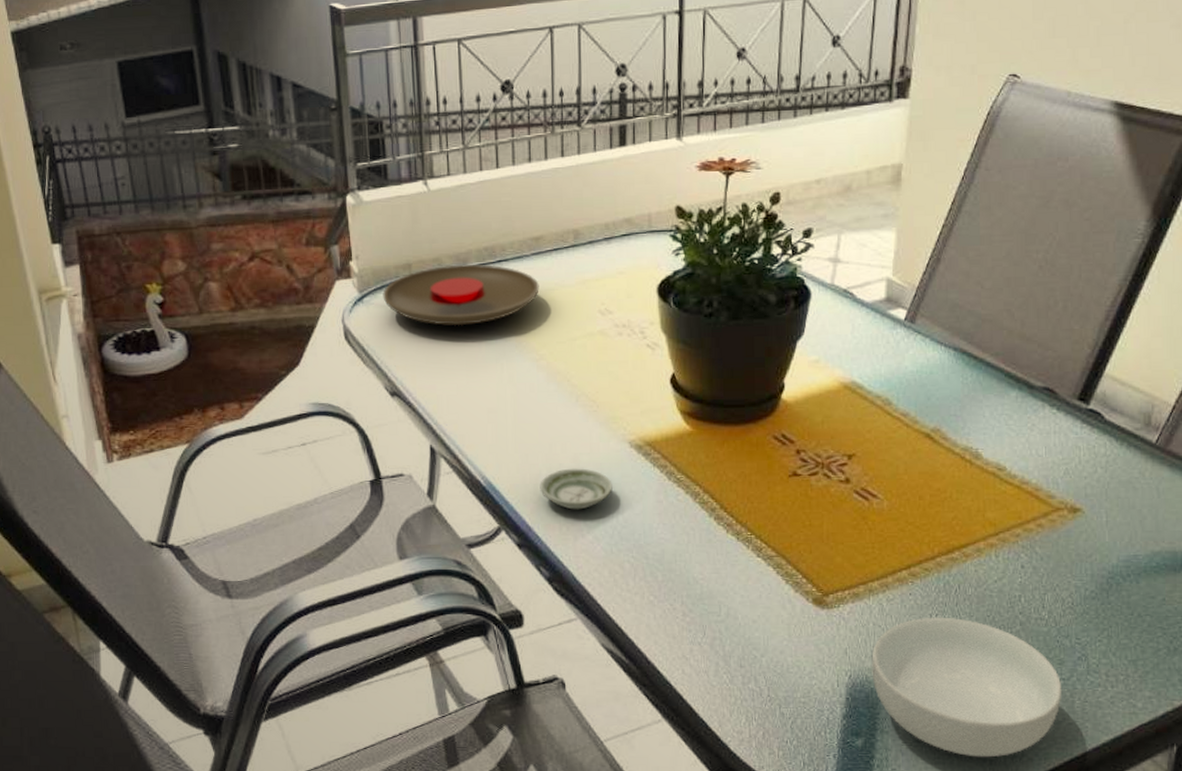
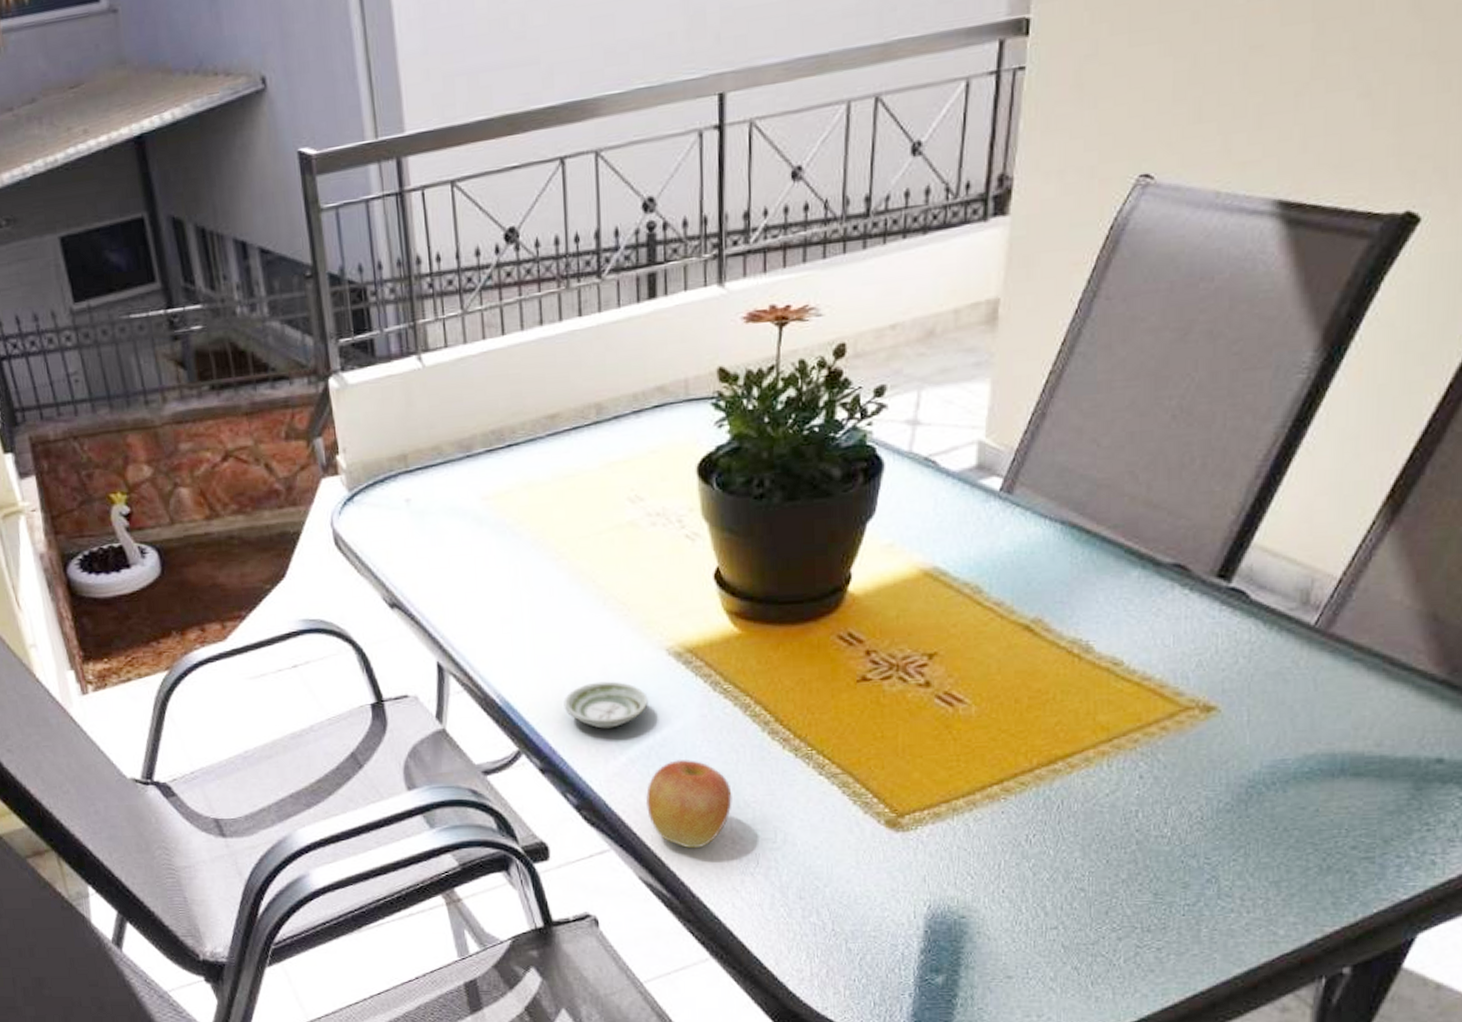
plate: present [383,265,539,326] -> none [375,450,557,525]
apple: none [608,540,683,620] -> present [645,760,732,849]
cereal bowl: present [871,617,1062,758] -> none [955,837,1186,994]

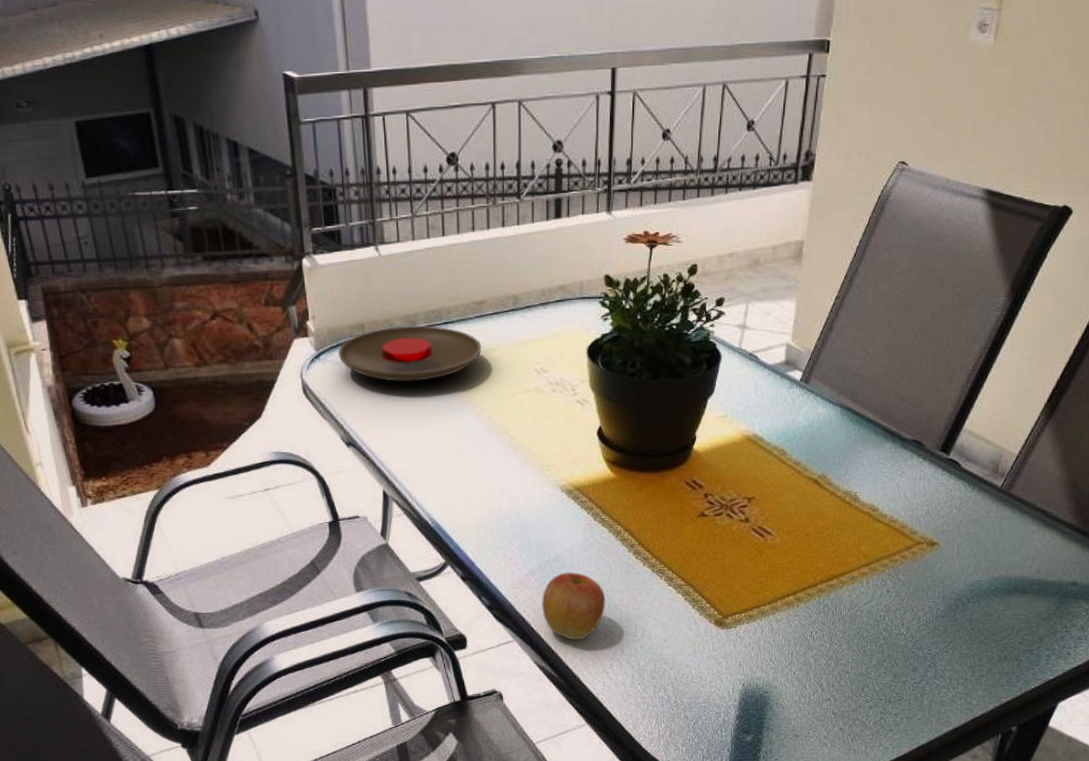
plate: none [375,450,557,525] -> present [338,326,482,383]
saucer: present [563,681,648,729] -> none [481,510,545,547]

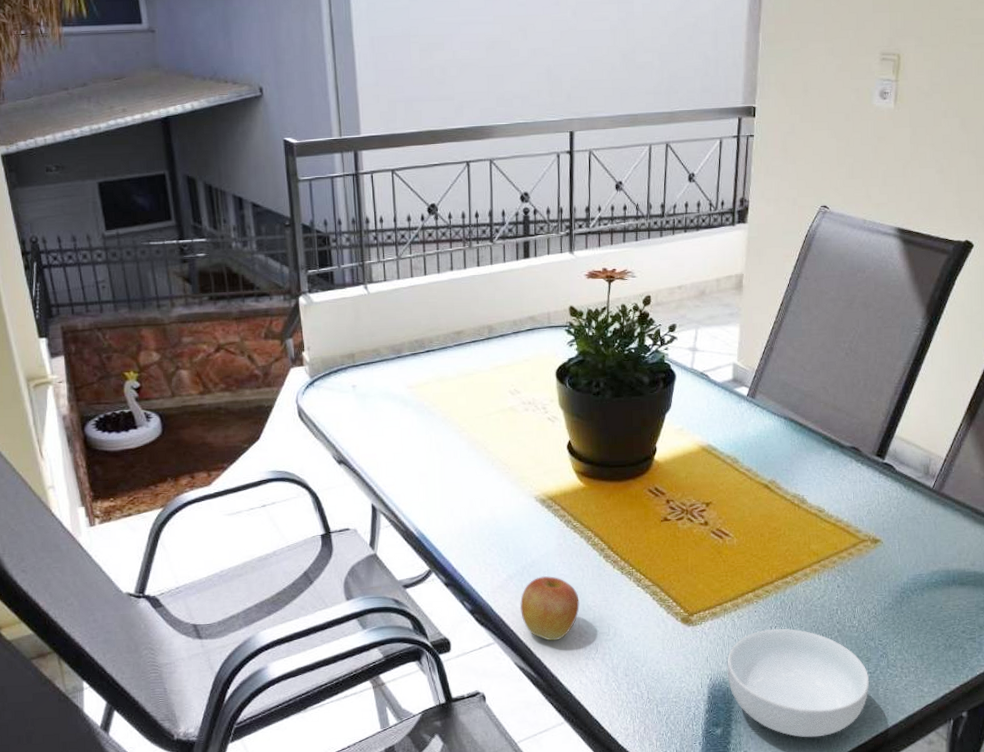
plate: present [338,326,482,383] -> none [330,354,461,405]
cereal bowl: none [761,634,915,748] -> present [727,628,870,738]

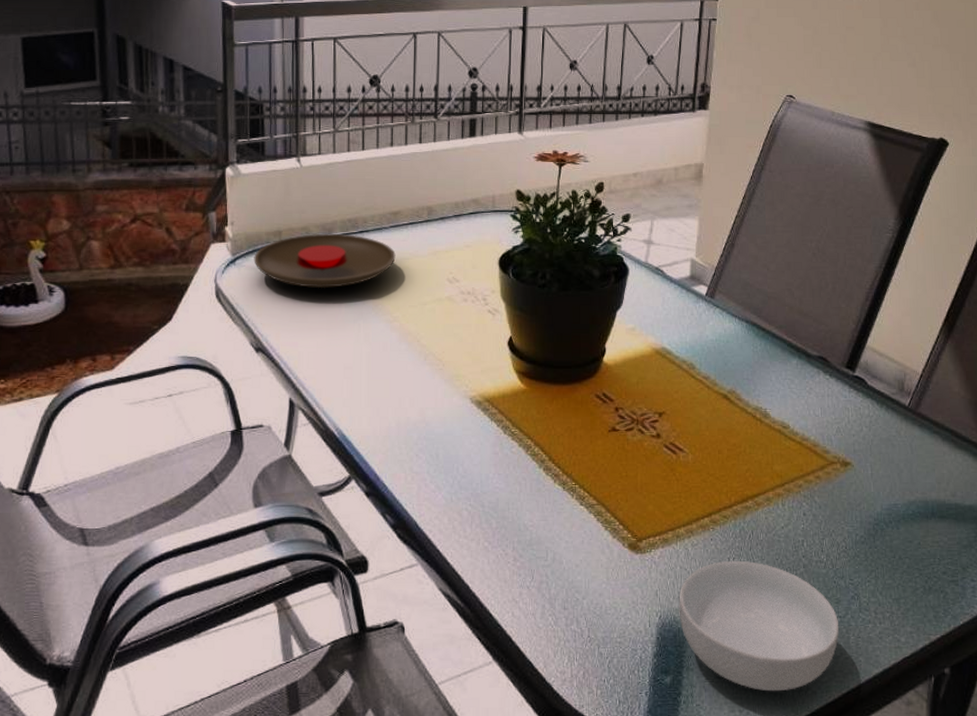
plate: none [330,354,461,405] -> present [254,234,396,289]
apple: present [520,576,580,641] -> none [448,489,515,565]

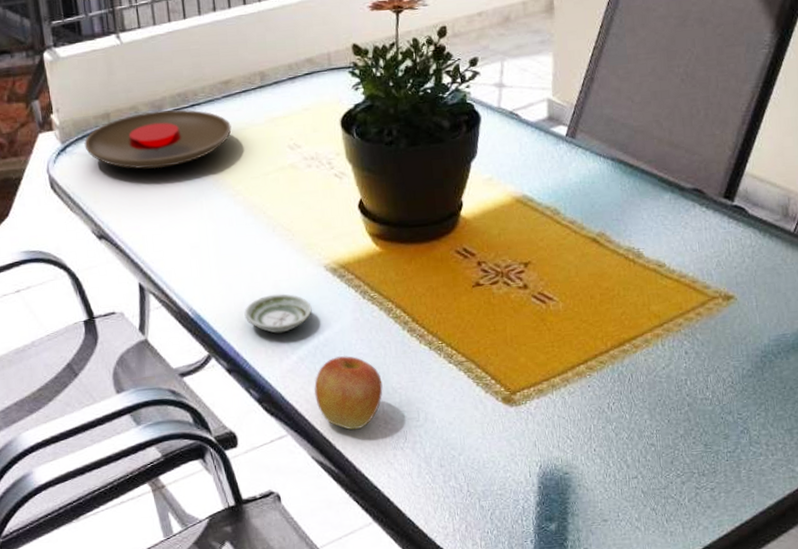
saucer: none [388,421,454,460] -> present [244,293,312,334]
apple: none [448,489,515,565] -> present [314,356,383,430]
cereal bowl: present [679,560,840,692] -> none [558,404,730,531]

